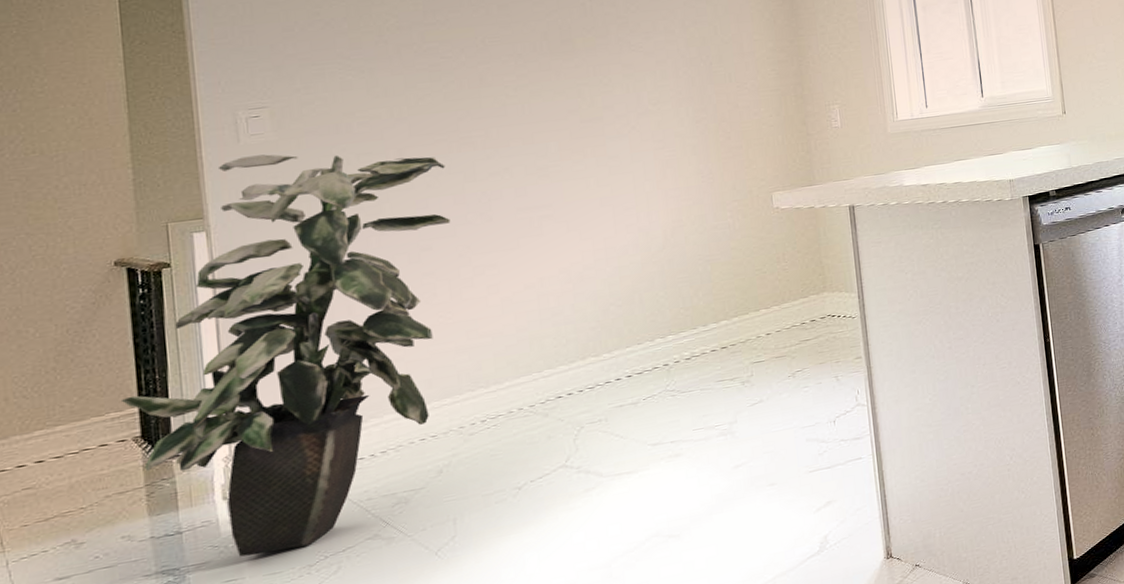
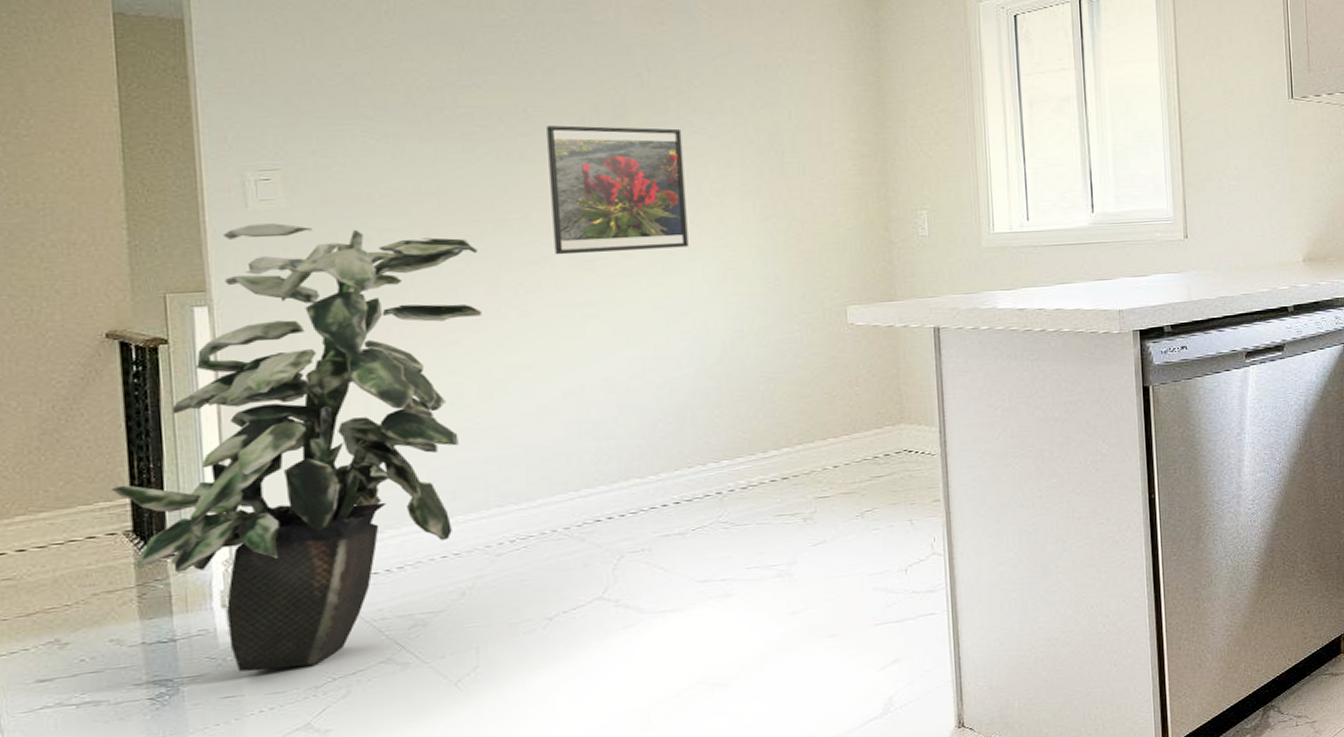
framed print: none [503,49,631,166] -> present [547,125,689,255]

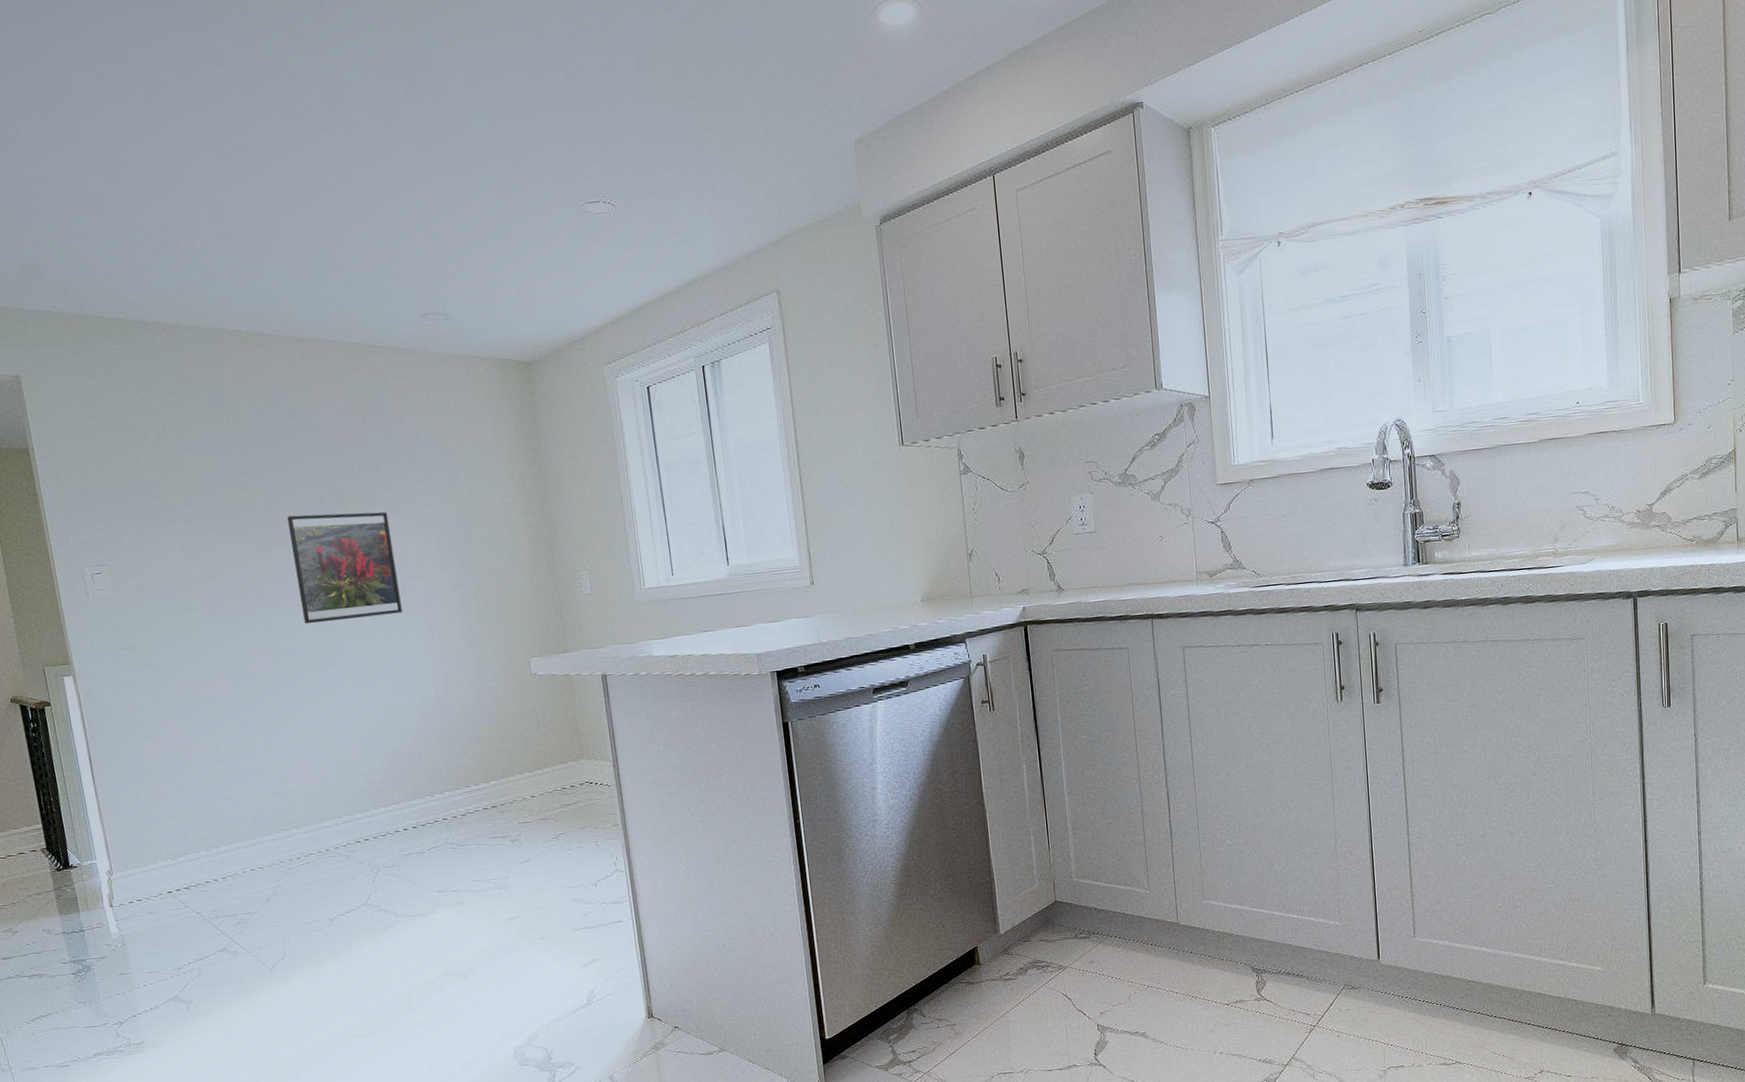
indoor plant: present [110,223,482,672] -> none [28,608,258,956]

